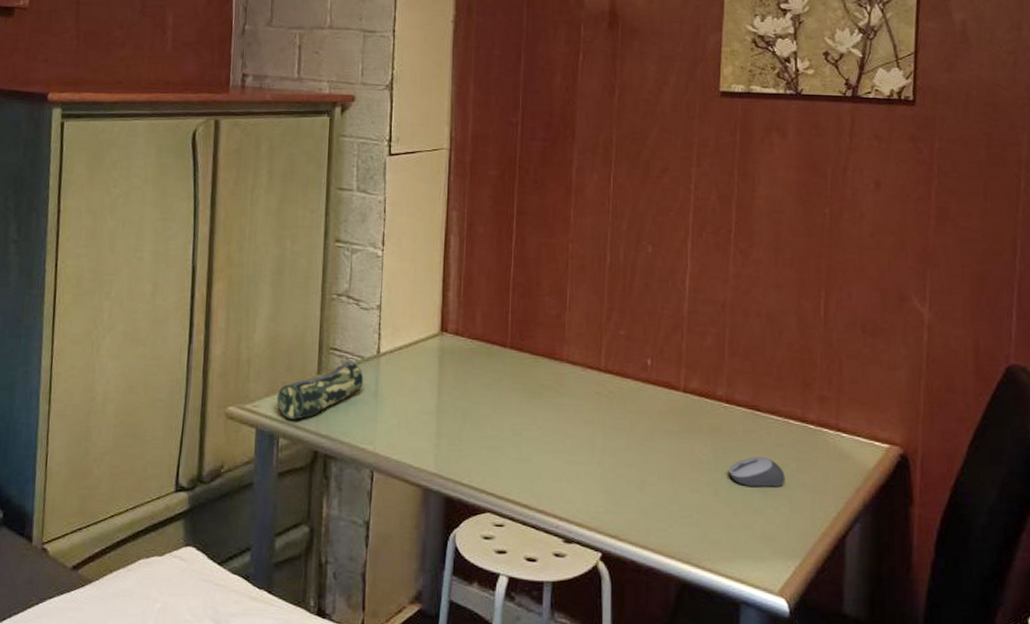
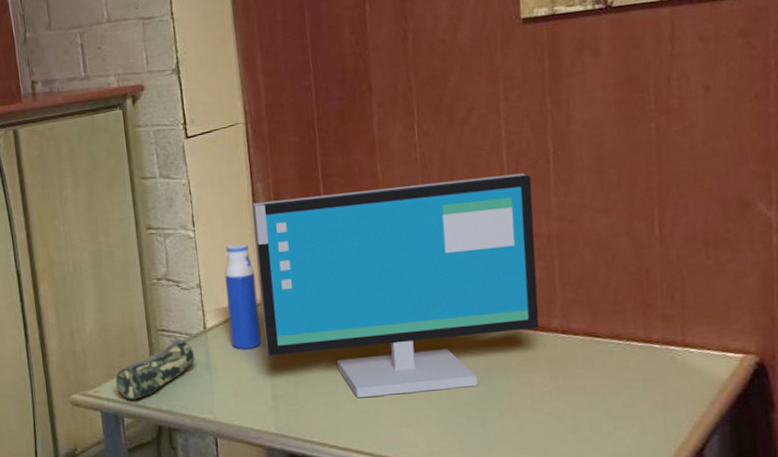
water bottle: none [404,268,437,381] -> present [224,243,262,350]
computer monitor: none [437,230,713,447] -> present [252,173,539,399]
computer mouse: present [729,456,785,487] -> none [572,381,634,411]

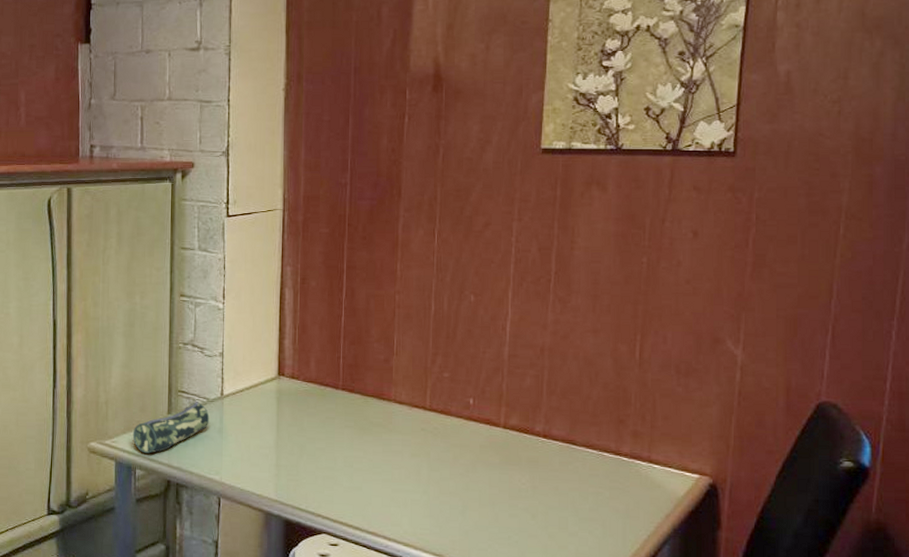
water bottle: present [224,243,262,350] -> none [245,319,274,419]
computer monitor: present [252,173,539,399] -> none [275,284,533,477]

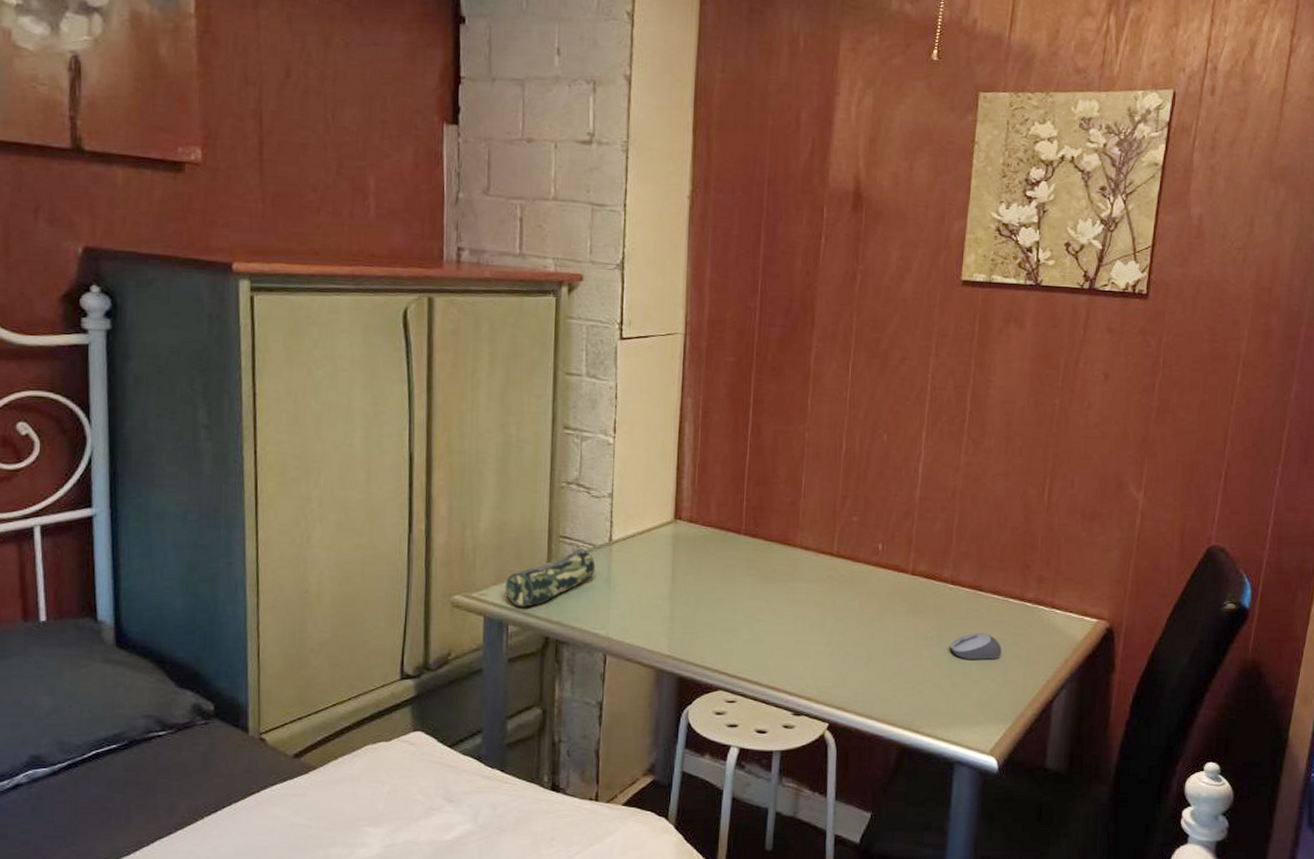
computer mouse: none [546,485,599,513] -> present [951,632,1002,660]

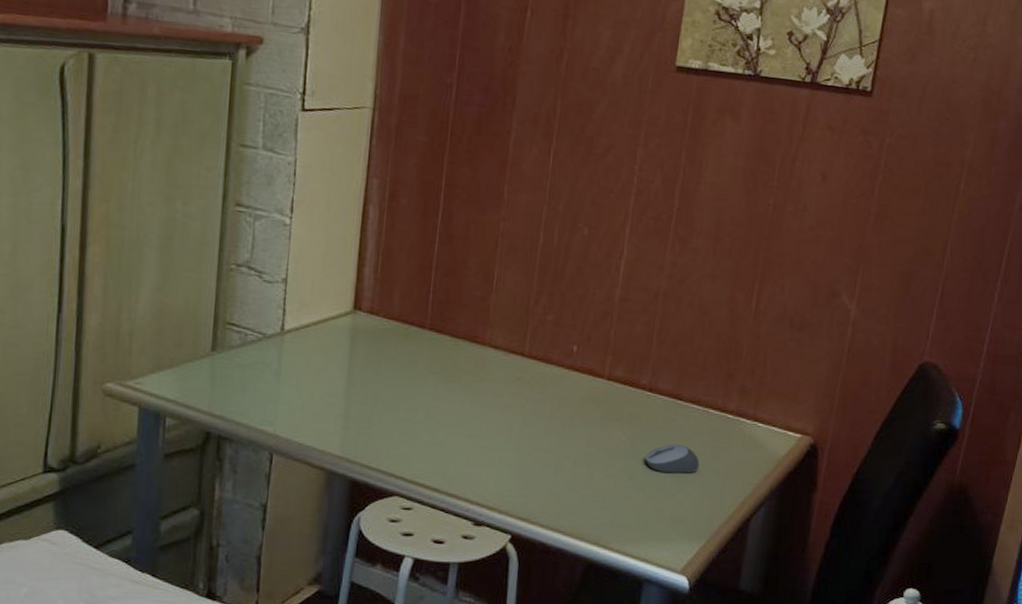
pencil case: present [505,547,596,607] -> none [163,335,265,399]

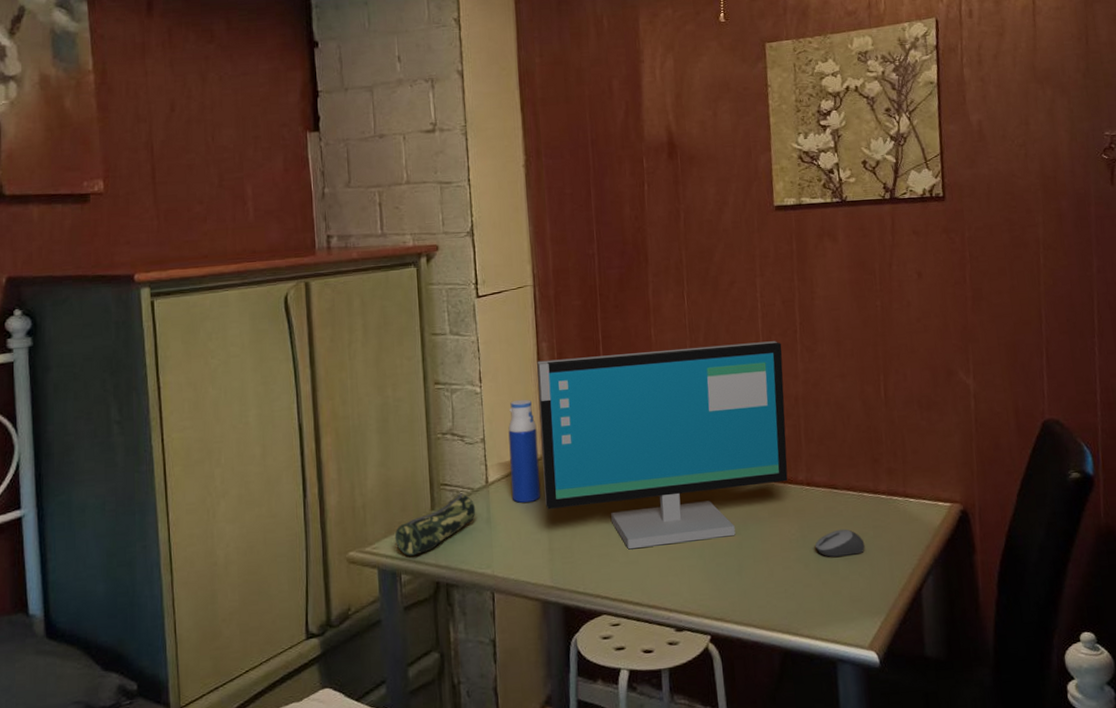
pencil case: none [163,335,265,399] -> present [394,492,476,556]
water bottle: none [310,240,351,361] -> present [508,399,541,503]
computer monitor: none [346,199,652,433] -> present [537,341,788,550]

